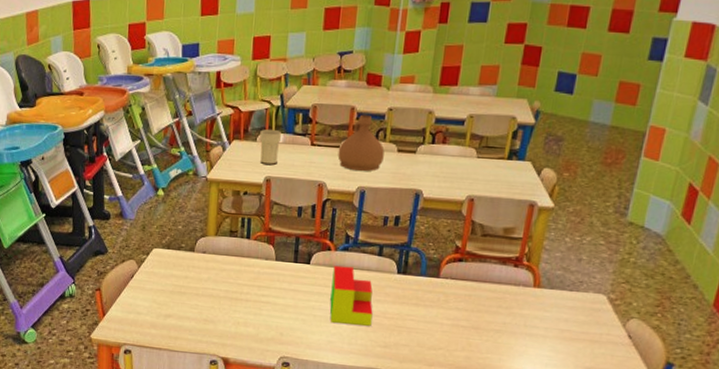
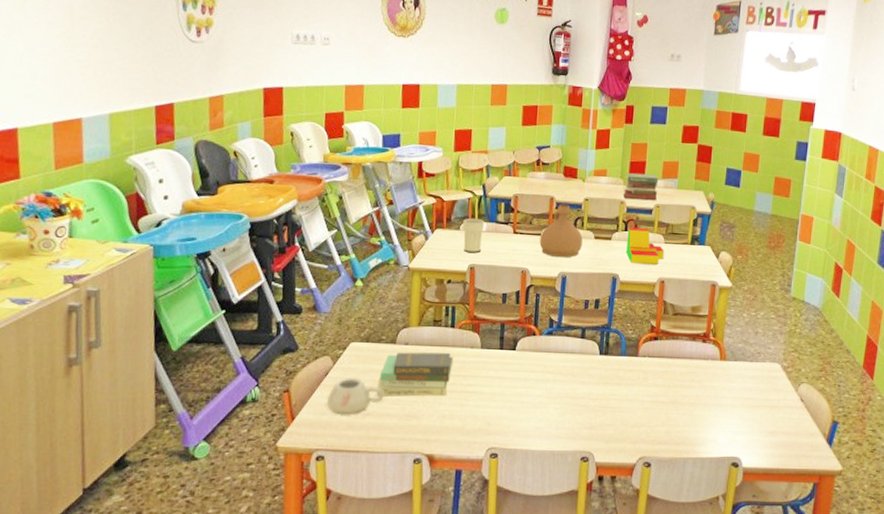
cup: none [133,280,184,315] -> present [327,377,384,415]
books: none [177,259,249,304] -> present [377,352,454,397]
toy blocks: present [330,265,373,326] -> none [536,350,578,409]
books: none [432,79,475,109] -> present [623,172,659,200]
toy blocks: none [432,140,476,181] -> present [626,227,664,264]

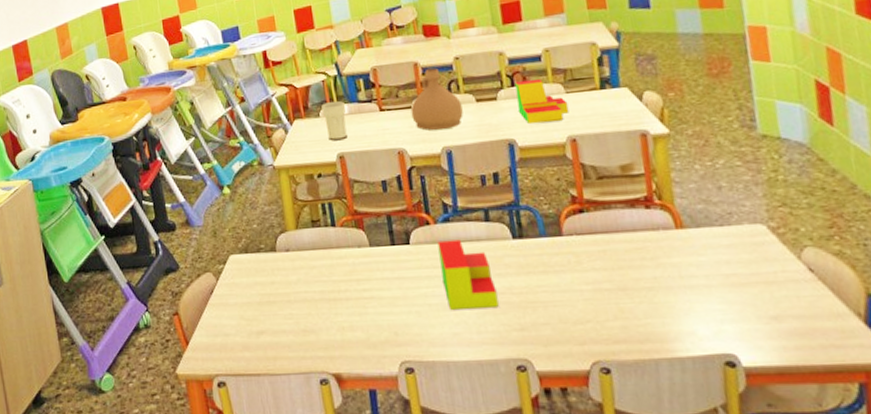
cup: present [327,377,384,415] -> none [217,292,275,336]
books: present [377,352,454,397] -> none [265,256,343,311]
toy blocks: none [536,350,578,409] -> present [437,239,499,310]
books: present [623,172,659,200] -> none [498,13,543,49]

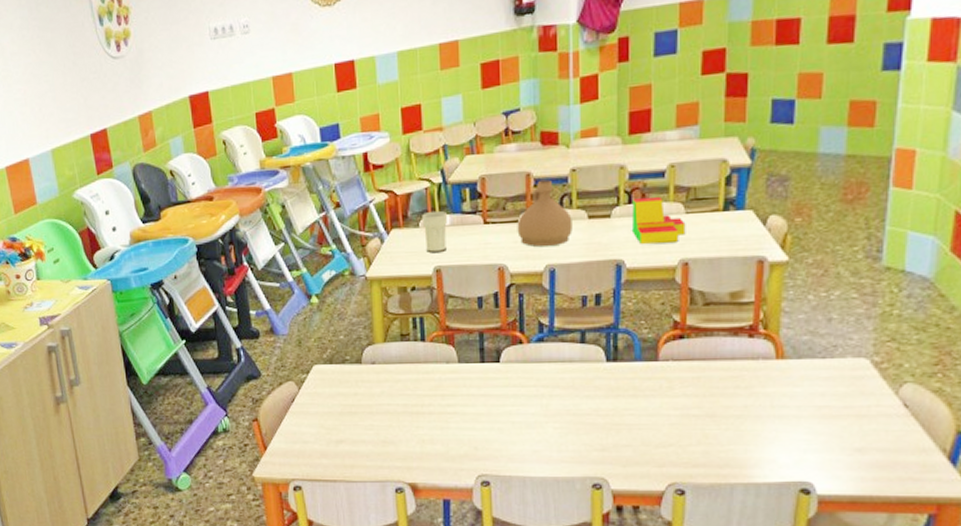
toy blocks: present [437,239,499,310] -> none [528,360,583,428]

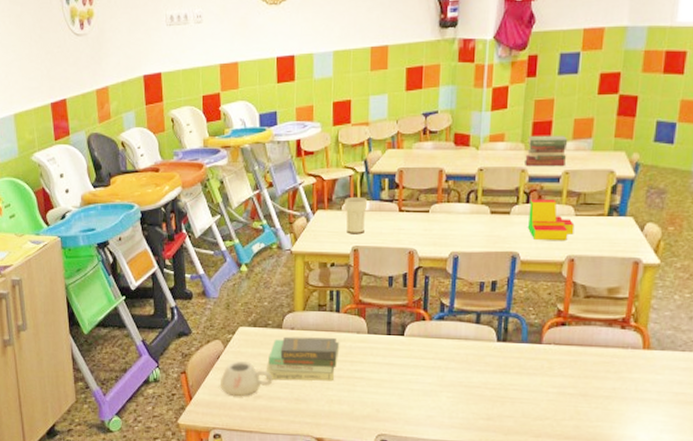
cup: none [297,402,356,443] -> present [221,360,273,397]
books: none [347,371,428,421] -> present [267,336,340,381]
jug: present [517,179,572,247] -> none [427,176,477,237]
books: none [623,123,671,162] -> present [525,135,568,167]

